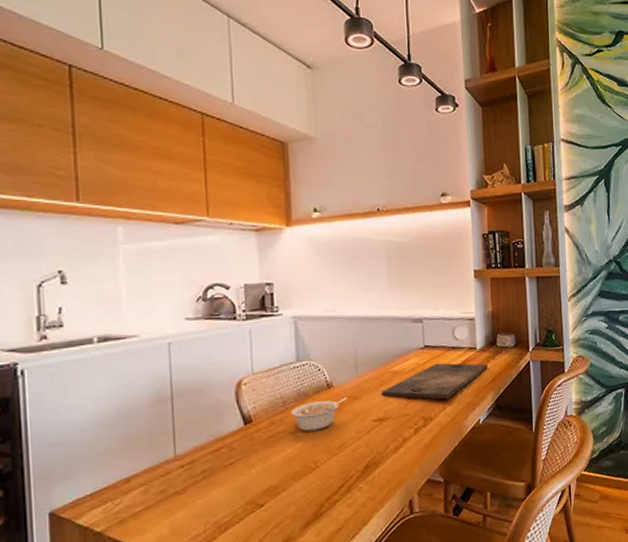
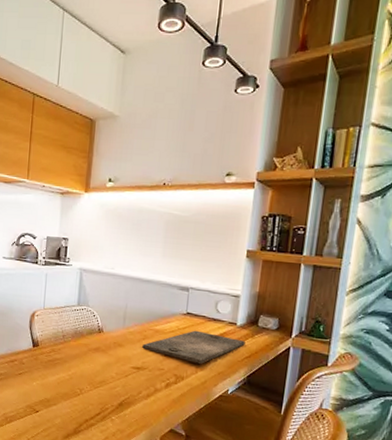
legume: present [291,397,348,432] -> none [68,340,114,365]

